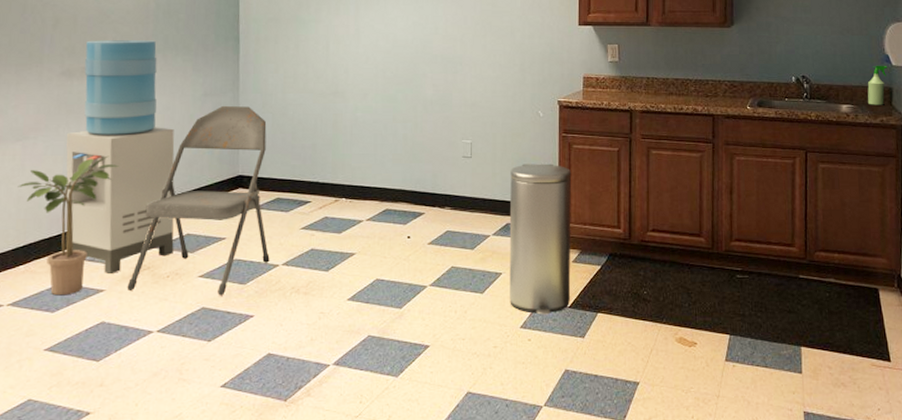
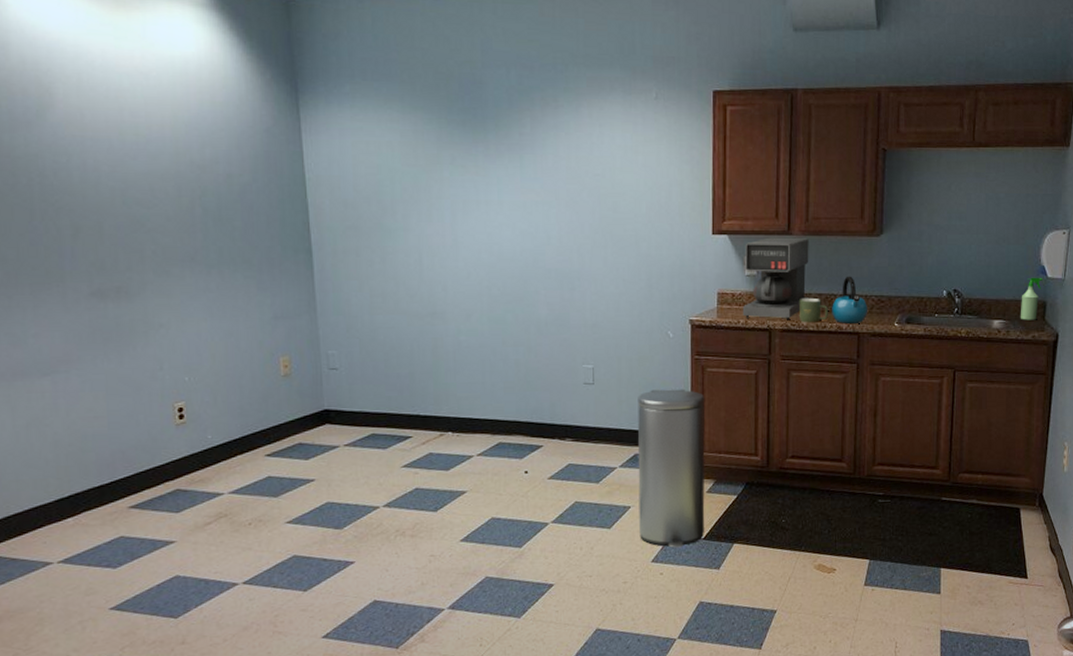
potted plant: present [17,155,120,296] -> none [52,390,179,550]
water cooler: present [66,40,175,273] -> none [106,253,254,523]
folding chair: present [127,105,270,296] -> none [201,330,368,542]
coffee maker: none [605,28,667,102] -> present [742,237,810,320]
mug: none [658,82,684,106] -> present [799,297,828,324]
kettle: none [688,63,721,107] -> present [832,276,867,325]

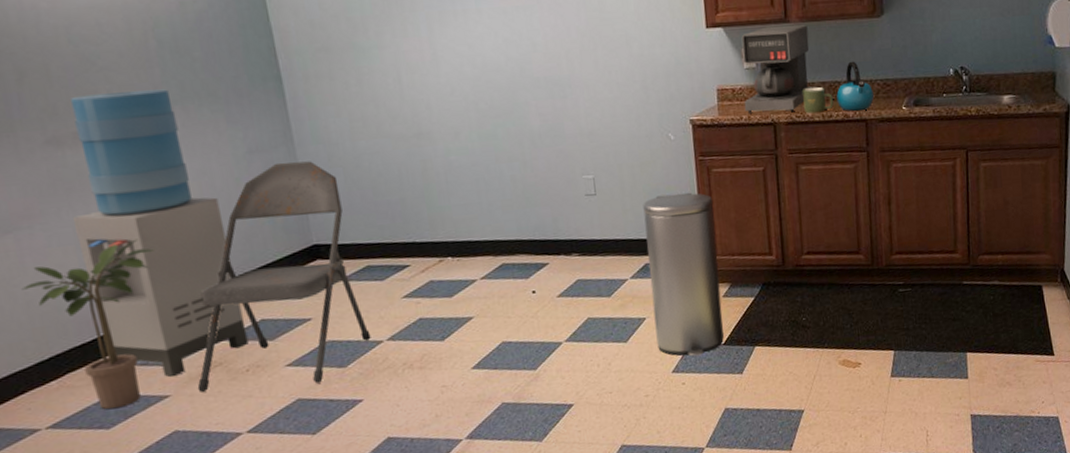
potted plant: none [52,390,179,550] -> present [21,238,156,410]
water cooler: none [106,253,254,523] -> present [71,89,249,377]
folding chair: none [201,330,368,542] -> present [197,161,371,392]
spray bottle: present [1020,277,1043,320] -> none [1029,47,1051,94]

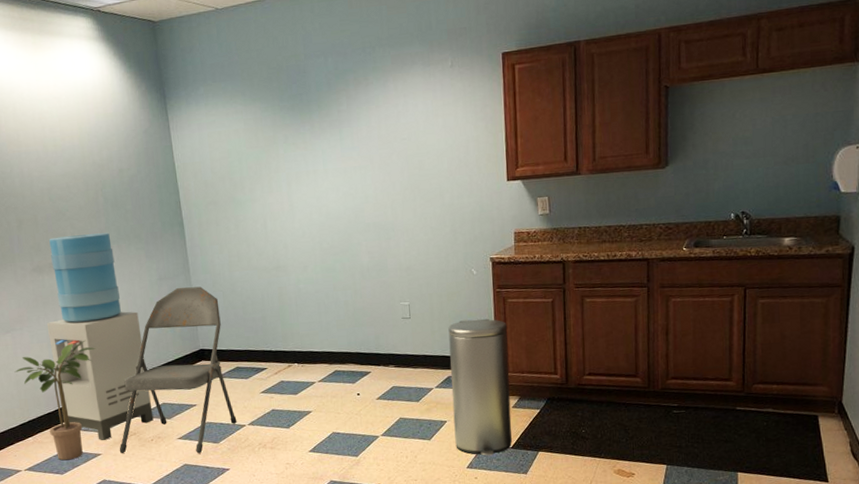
coffee maker: present [741,25,813,114] -> none [537,176,600,253]
mug: present [802,86,834,115] -> none [590,230,618,254]
kettle: present [836,61,874,112] -> none [621,207,656,252]

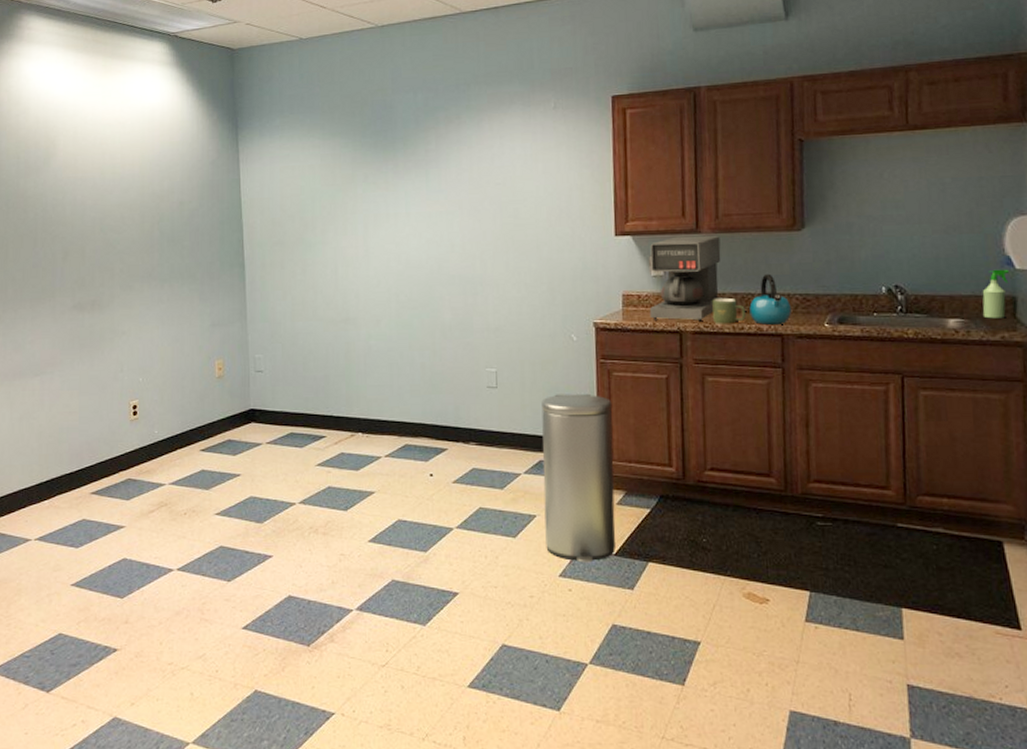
potted plant: present [14,340,97,461] -> none [38,389,134,531]
water cooler: present [46,233,154,440] -> none [80,270,189,510]
folding chair: present [119,286,237,454] -> none [146,335,286,534]
coffee maker: none [537,176,600,253] -> present [649,235,724,322]
mug: none [590,230,618,254] -> present [712,297,746,326]
kettle: none [621,207,656,252] -> present [749,273,791,326]
spray bottle: none [812,193,836,236] -> present [982,269,1010,319]

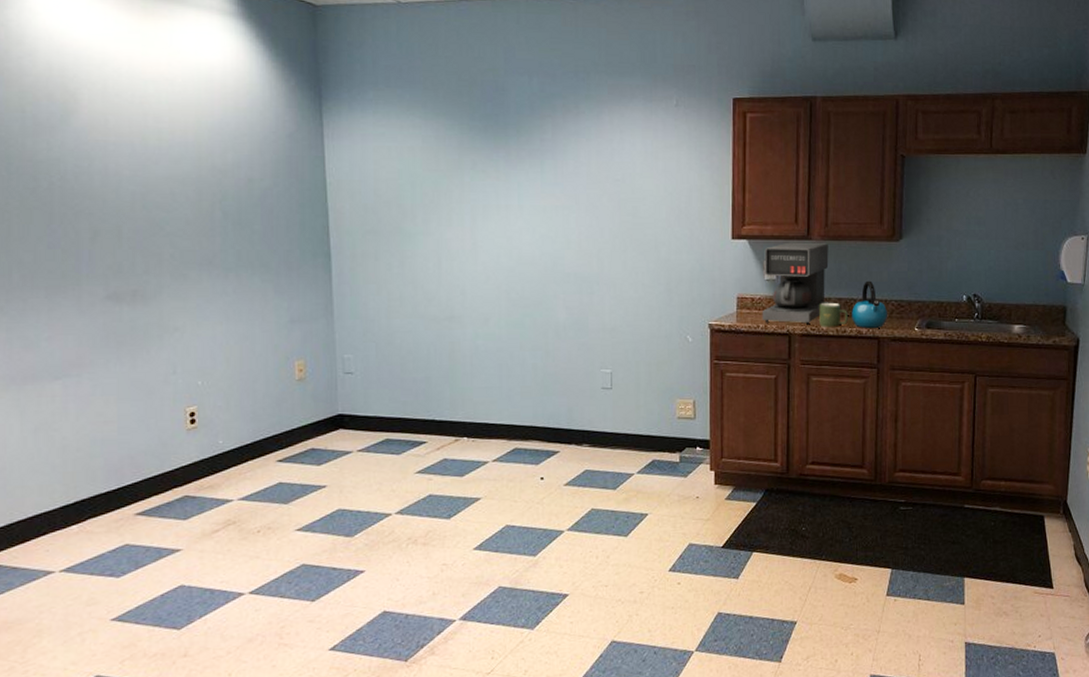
pedal bin: present [541,393,616,563] -> none [655,393,725,557]
spray bottle: present [982,269,1010,319] -> none [1040,282,1063,325]

